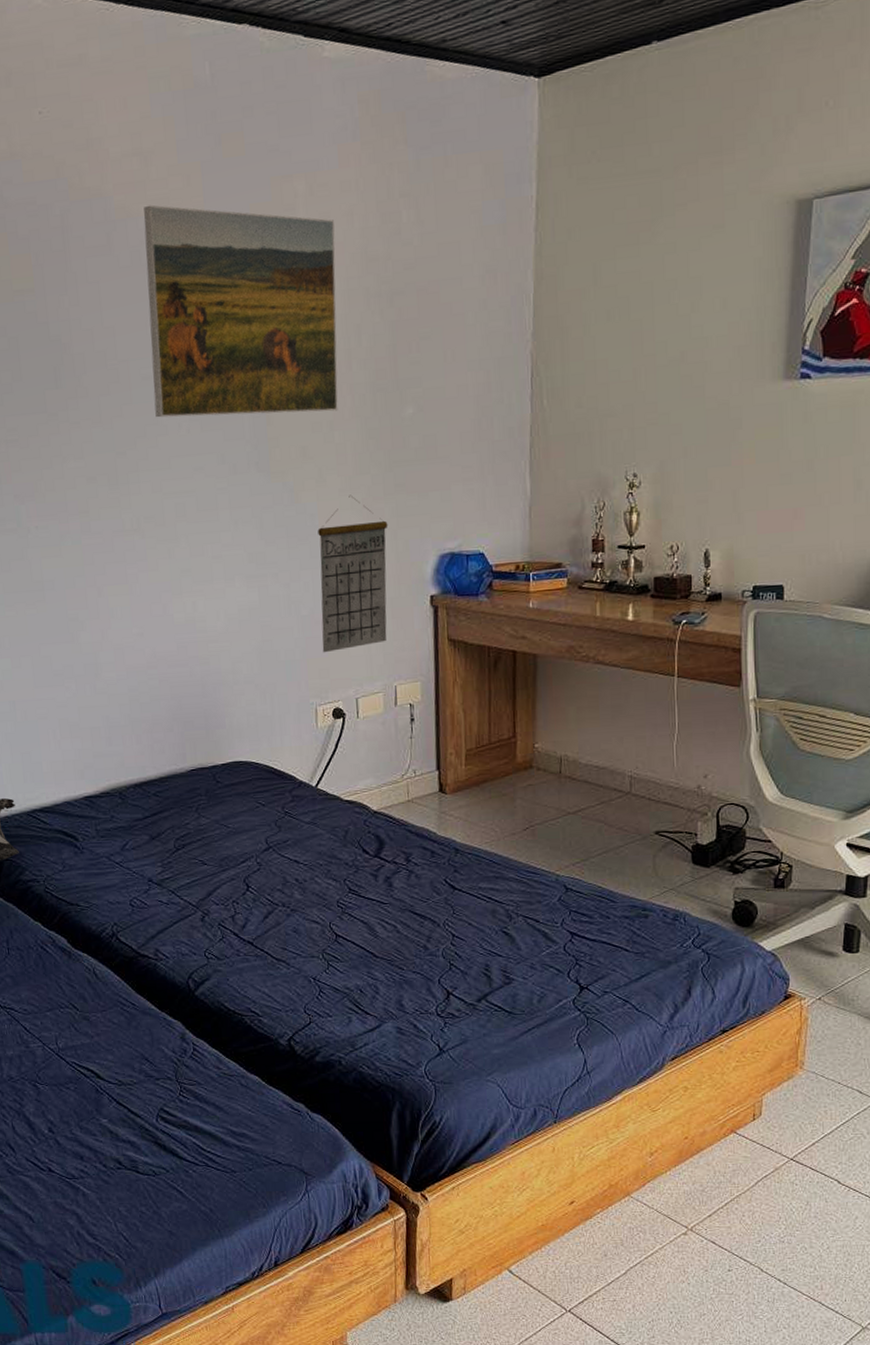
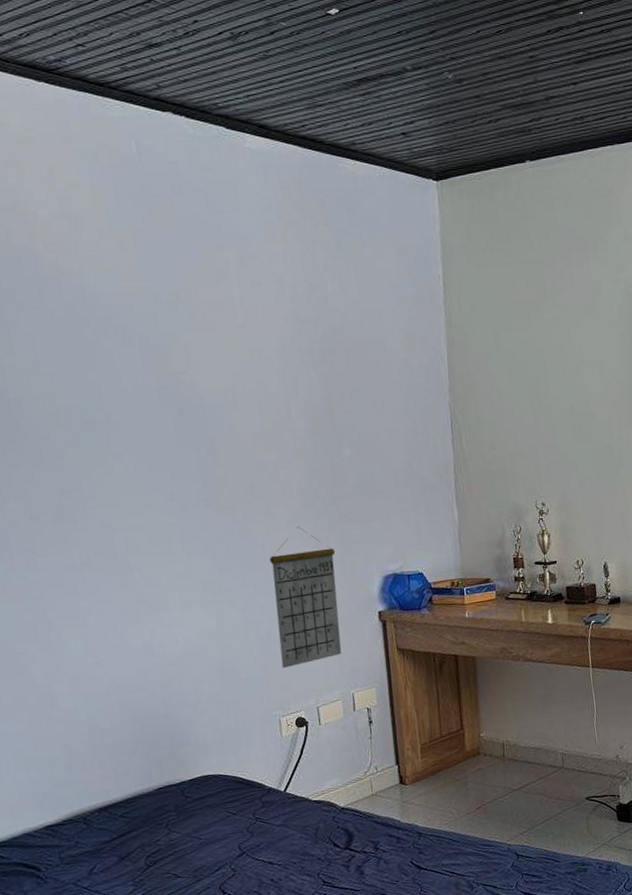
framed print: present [144,205,338,418] -> none [76,264,282,460]

